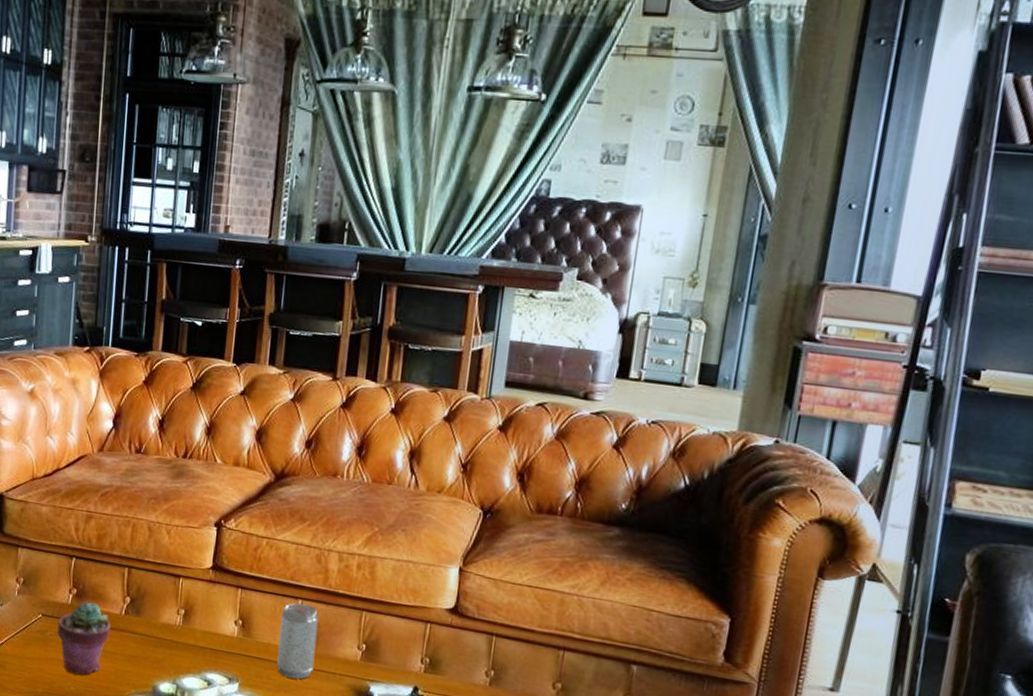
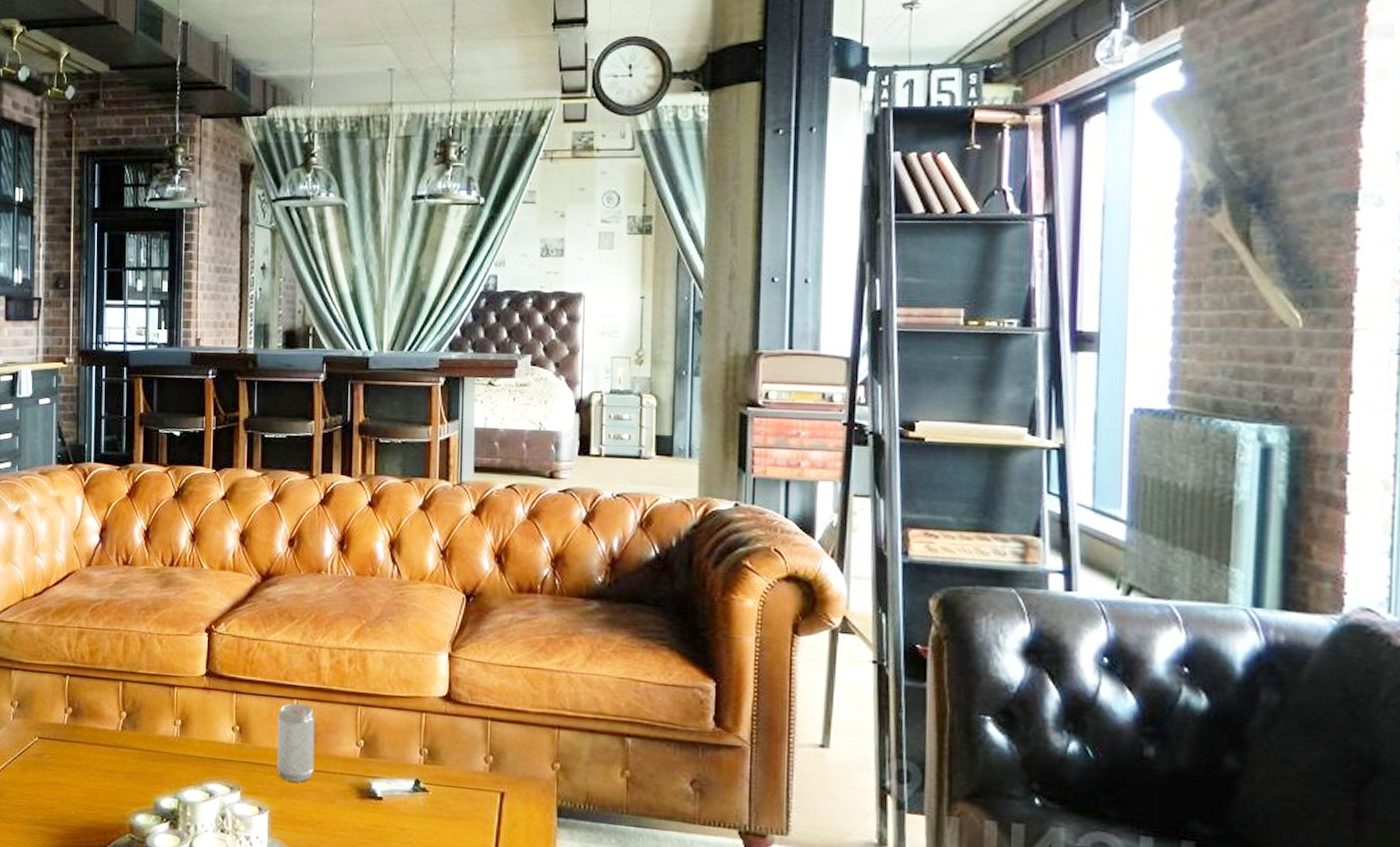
potted succulent: present [57,602,111,675] -> none [55,720,108,797]

